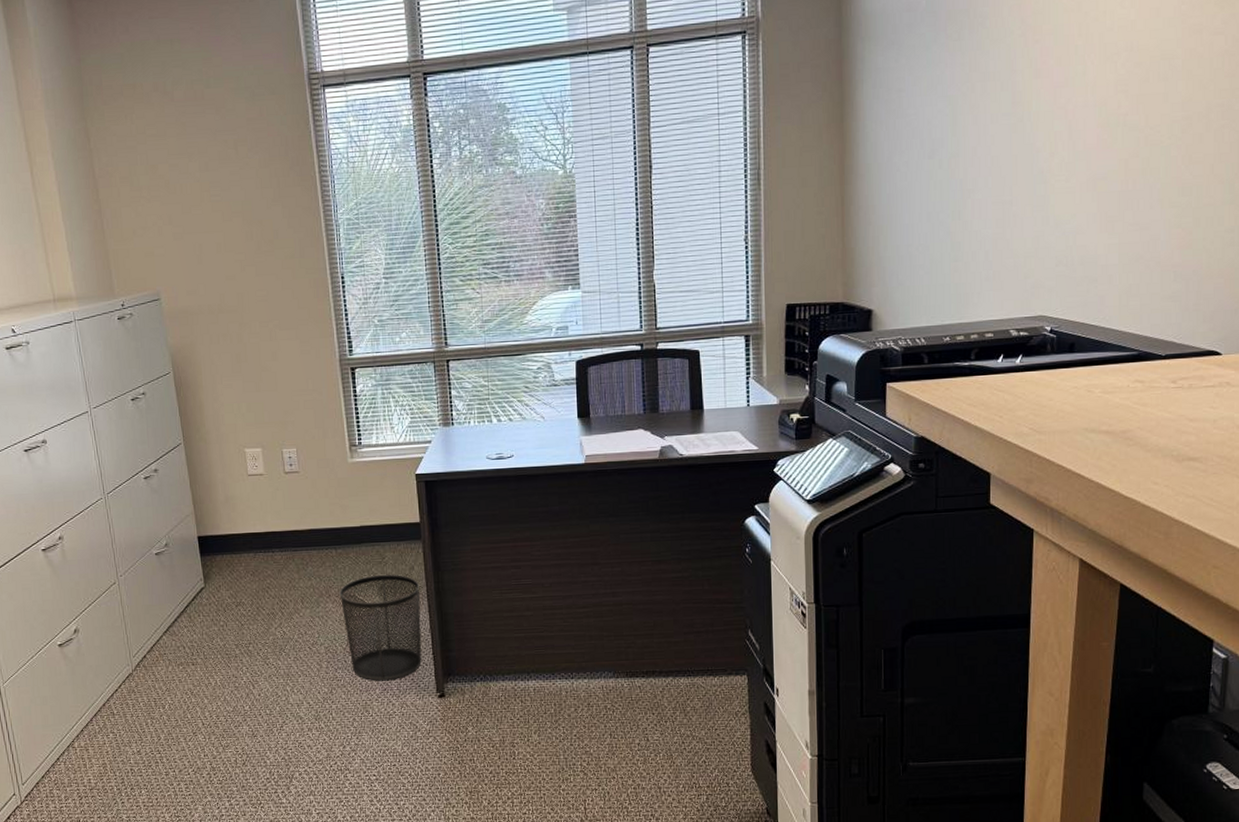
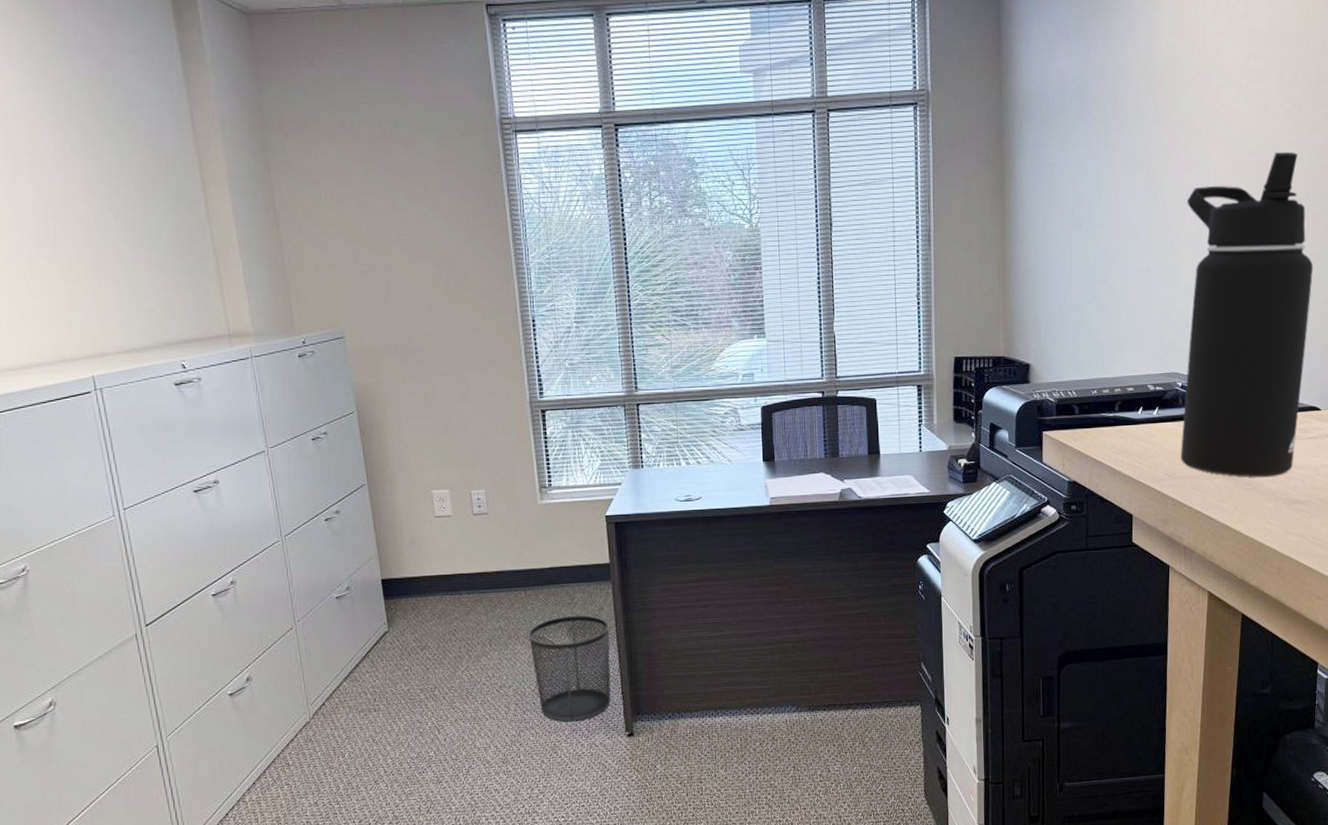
water bottle: none [1048,60,1215,431] -> present [1180,151,1314,477]

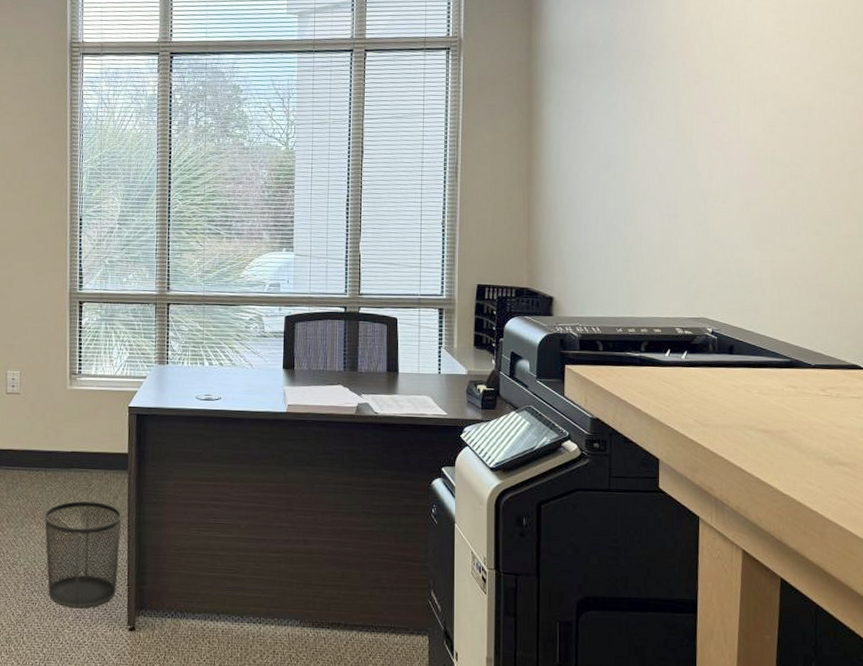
water bottle: present [1180,151,1314,477] -> none [710,111,852,434]

